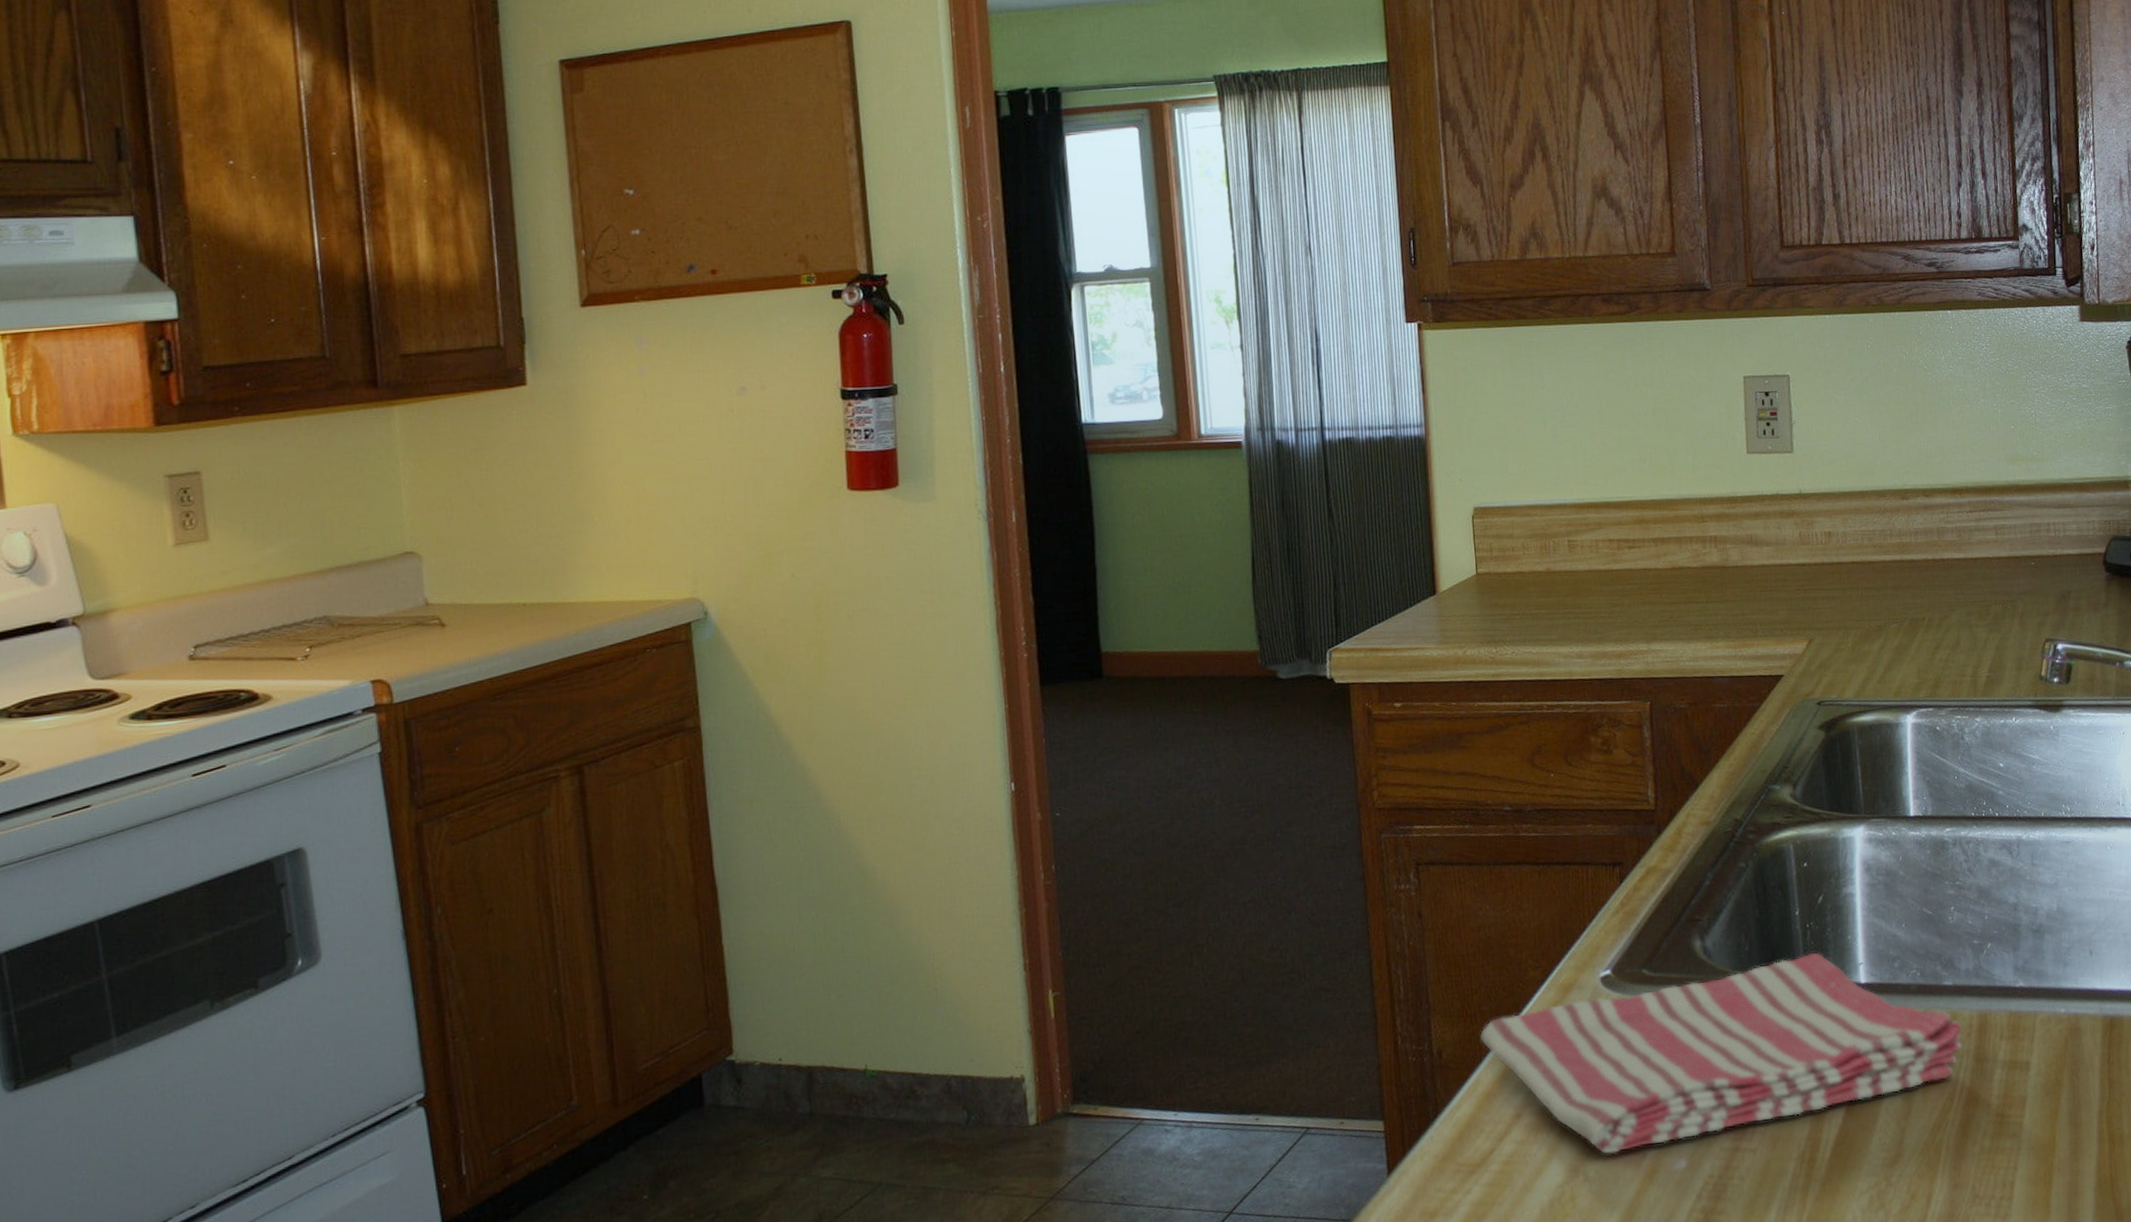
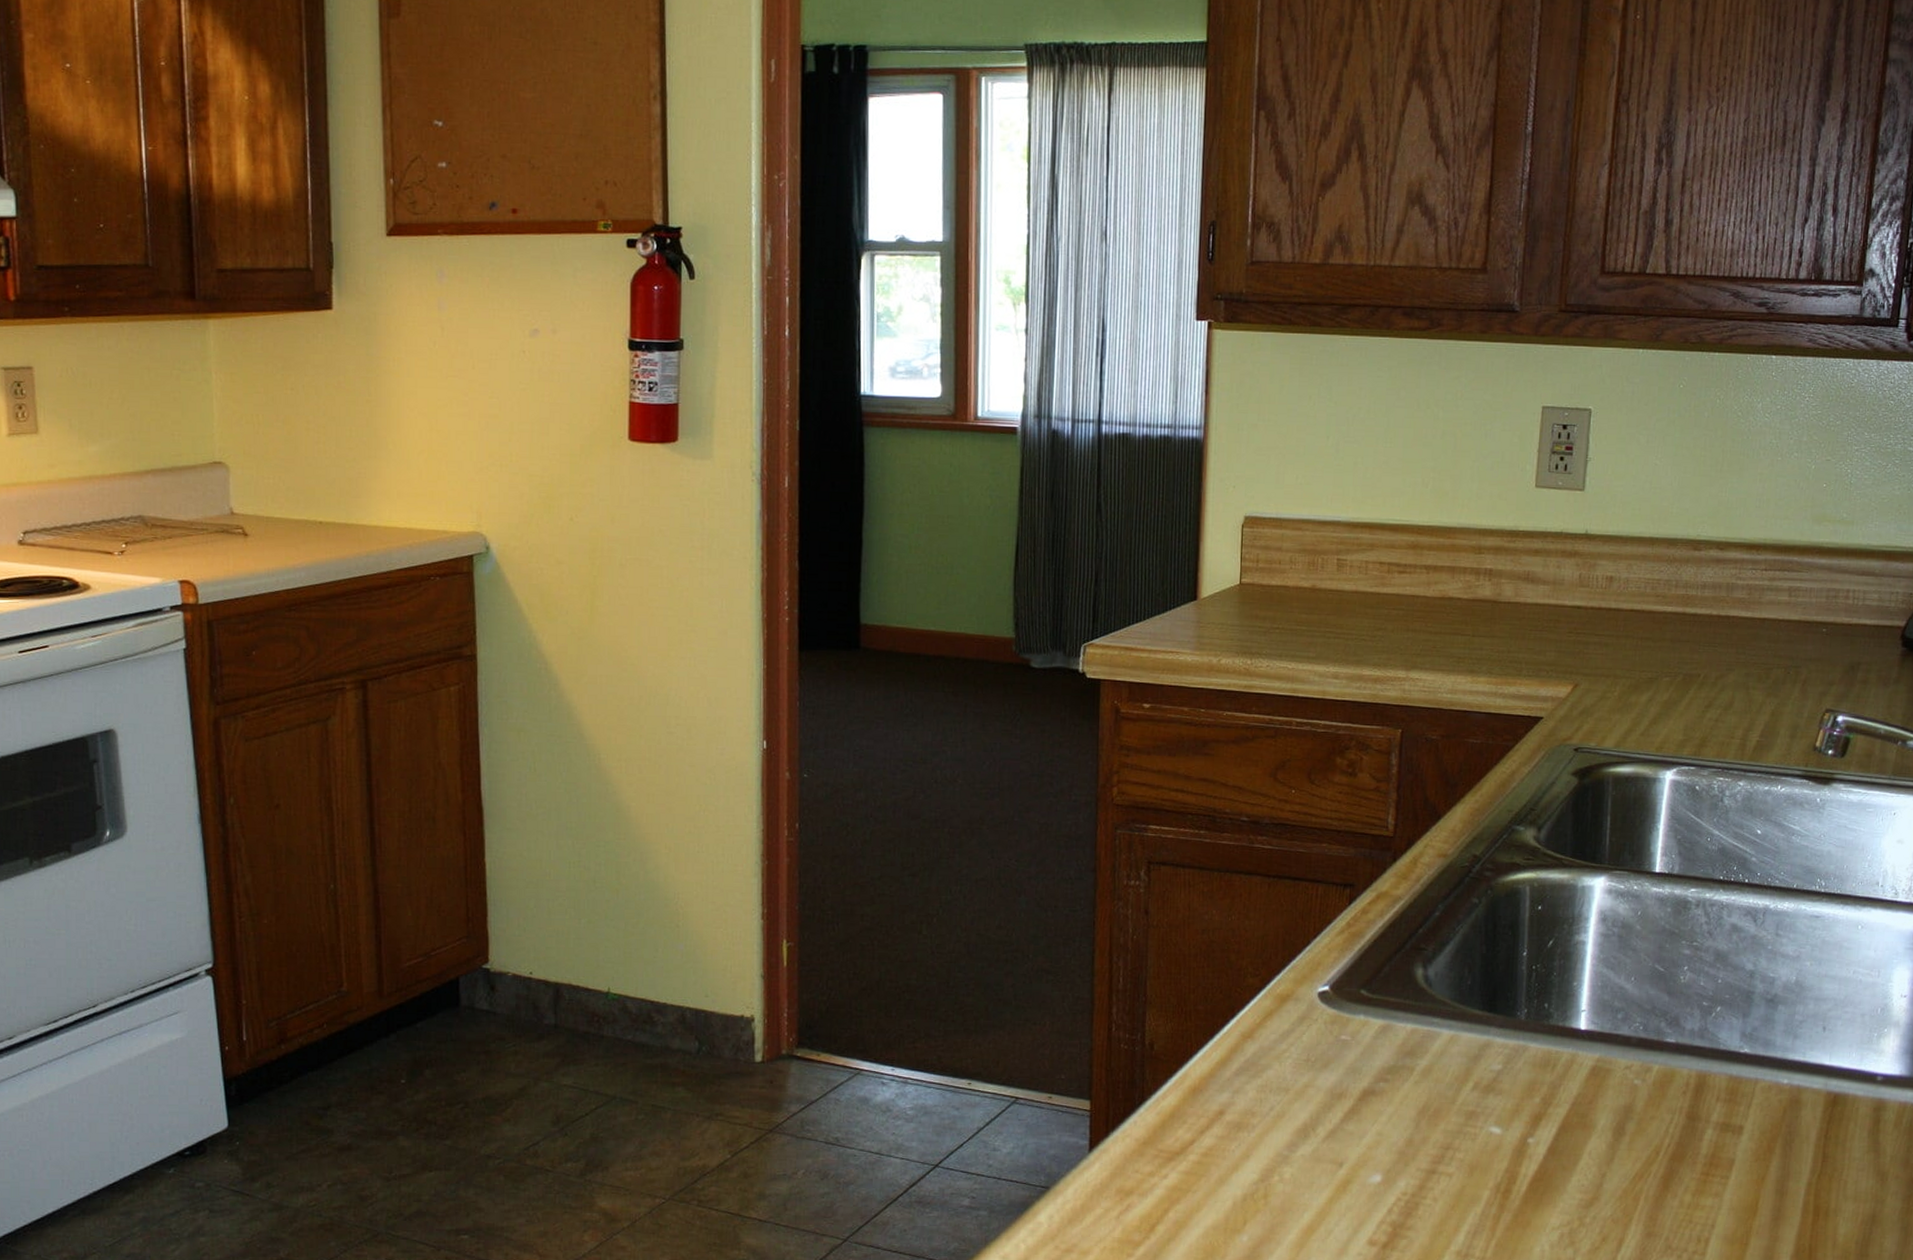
dish towel: present [1481,952,1962,1155] -> none [1193,994,1679,1160]

